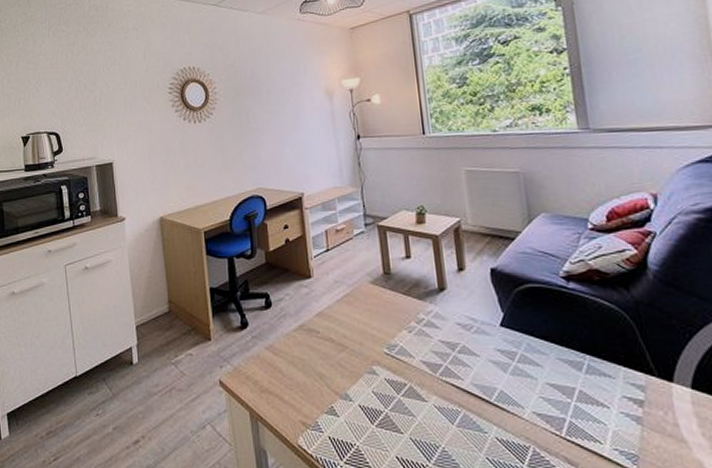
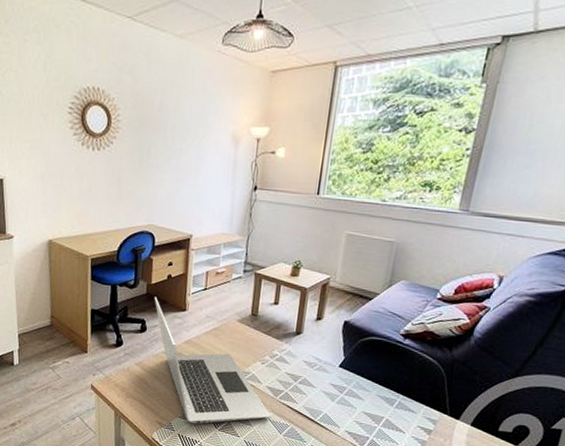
laptop: none [274,265,435,421] -> present [154,296,271,424]

